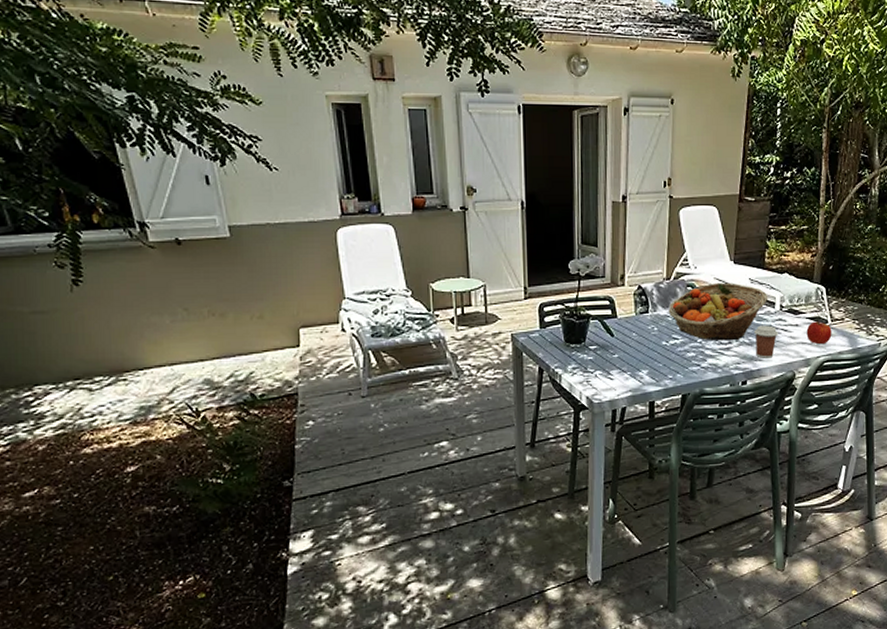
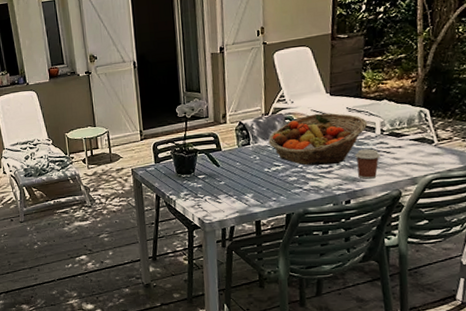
apple: present [806,320,832,345] -> none [410,141,440,164]

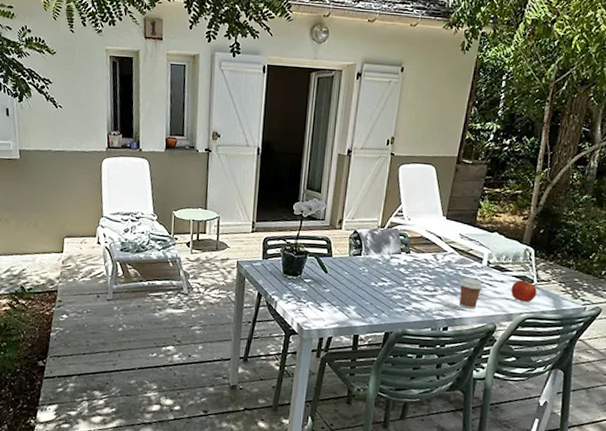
fruit basket: present [268,113,368,166] -> none [379,234,477,289]
apple: none [410,141,440,164] -> present [511,279,537,303]

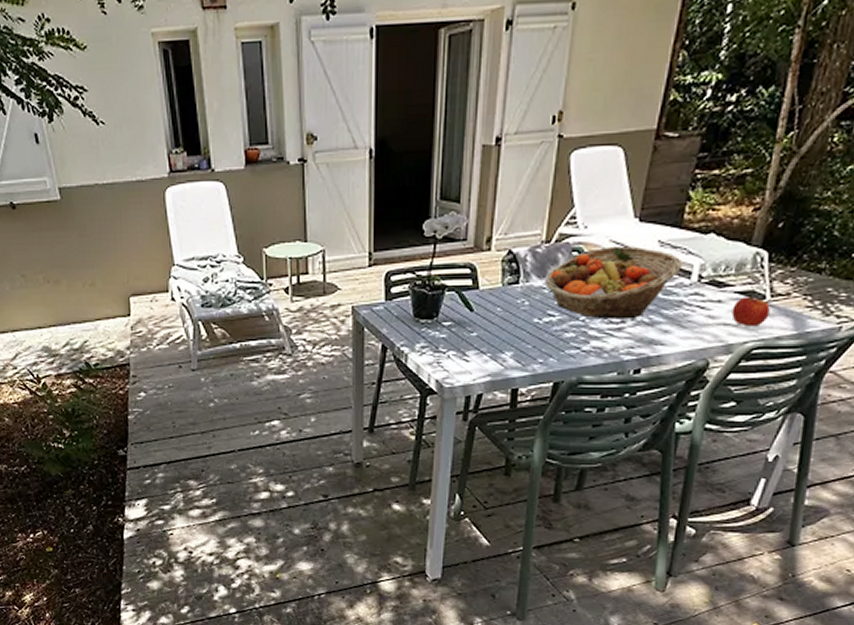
fruit basket: none [379,234,477,289] -> present [544,246,683,320]
coffee cup: present [459,278,483,309] -> none [657,301,691,342]

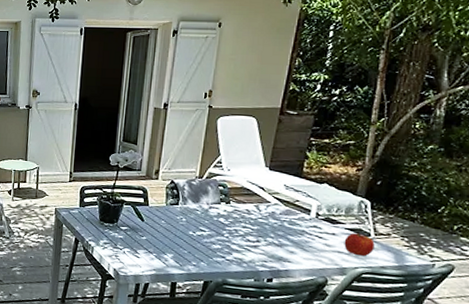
fruit basket: present [544,246,683,320] -> none [198,185,304,240]

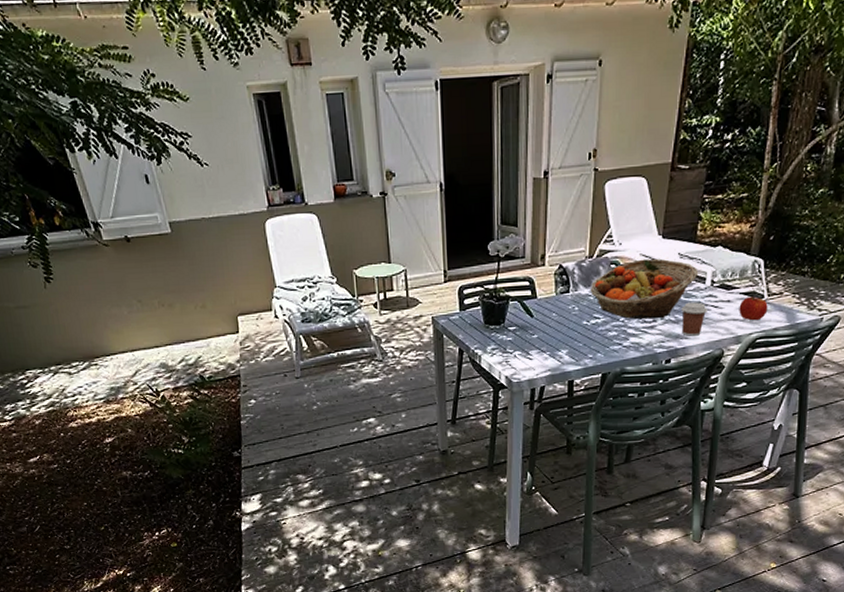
fruit basket: none [198,185,304,240] -> present [590,258,699,320]
coffee cup: none [285,229,311,261] -> present [681,302,707,336]

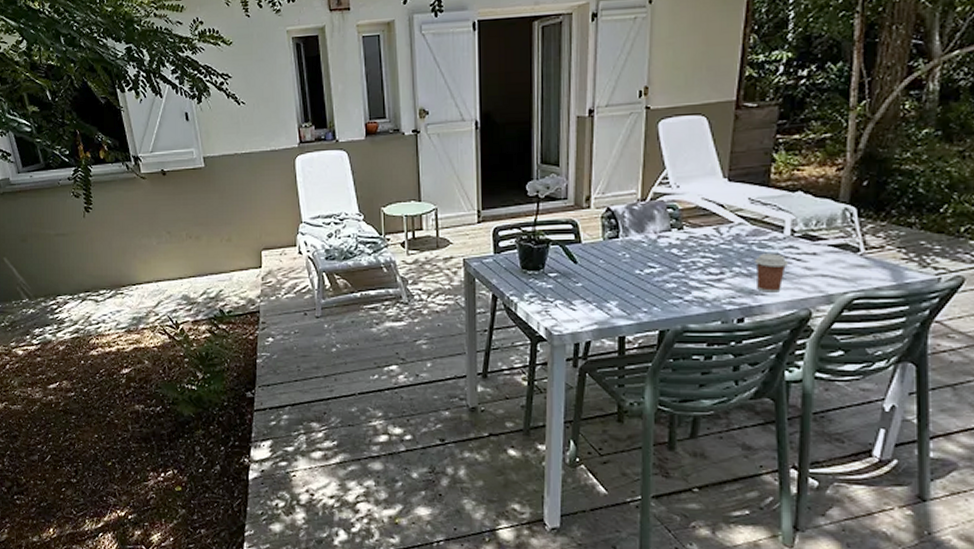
fruit basket: present [590,258,699,320] -> none [643,203,775,271]
apple: present [739,295,768,321] -> none [828,248,866,278]

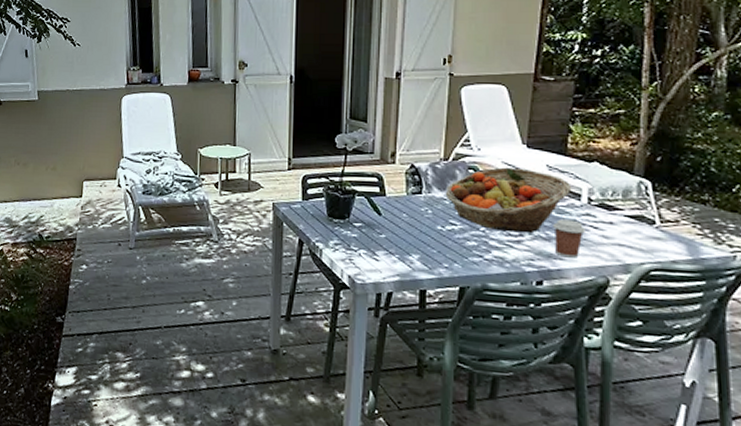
fruit basket: none [643,203,775,271] -> present [445,167,572,234]

